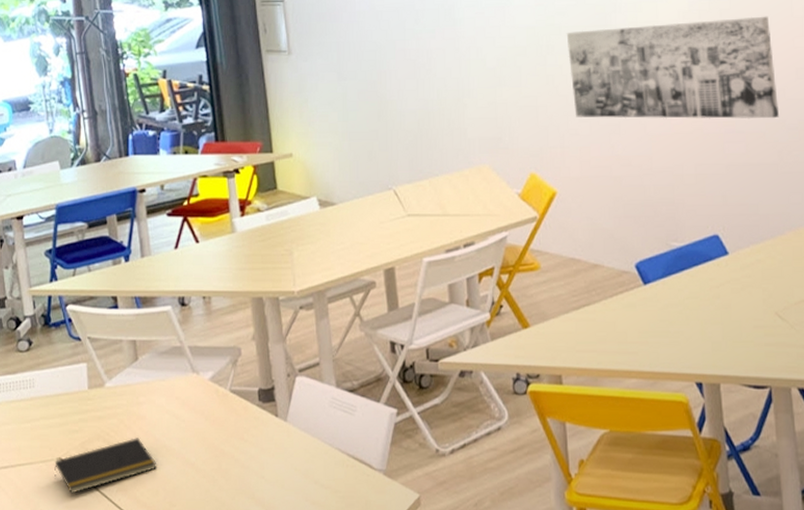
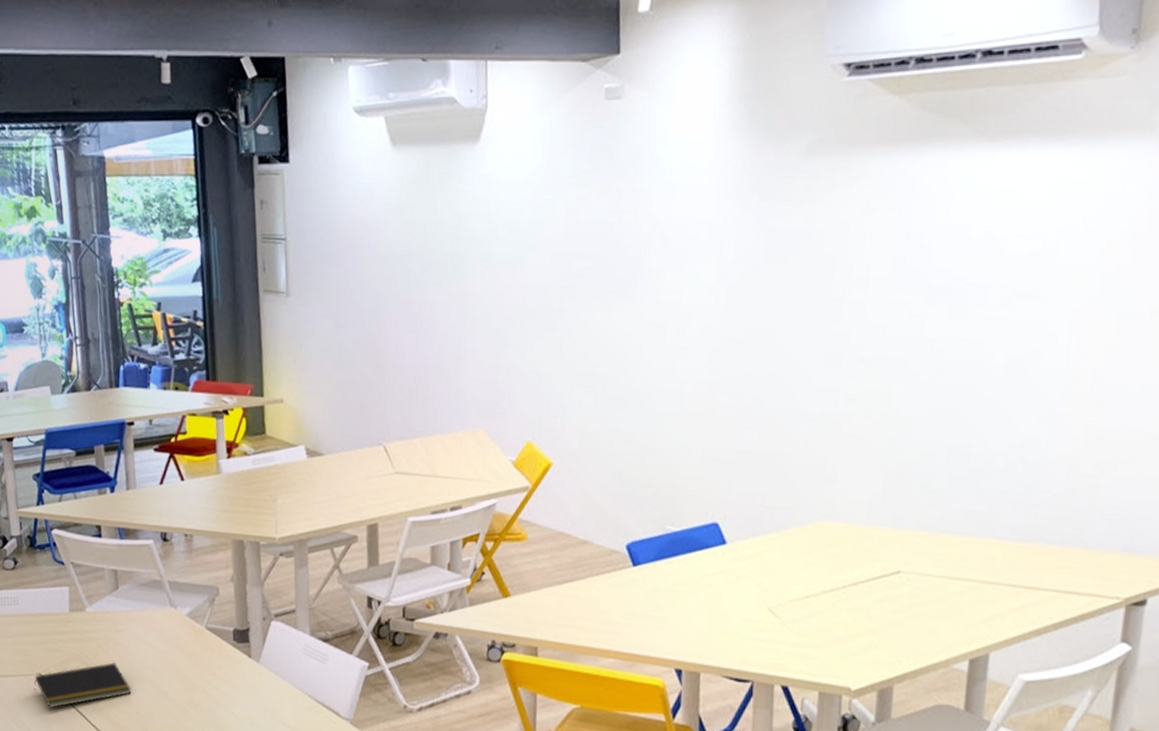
wall art: present [566,16,779,119] -> none [580,295,804,407]

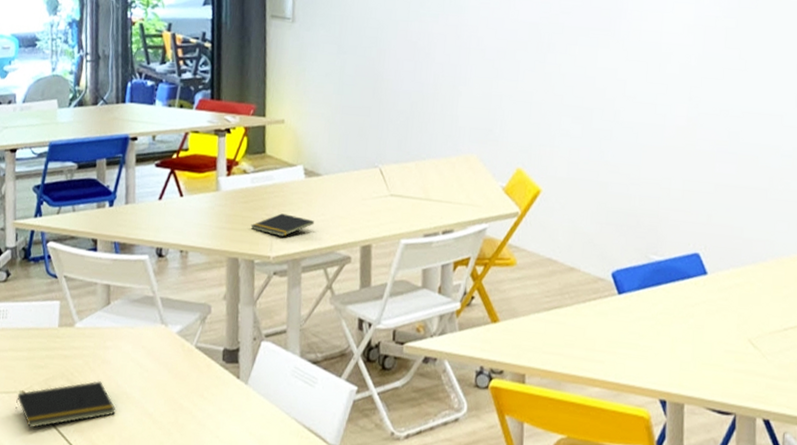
notepad: none [254,494,319,518] -> present [250,213,314,237]

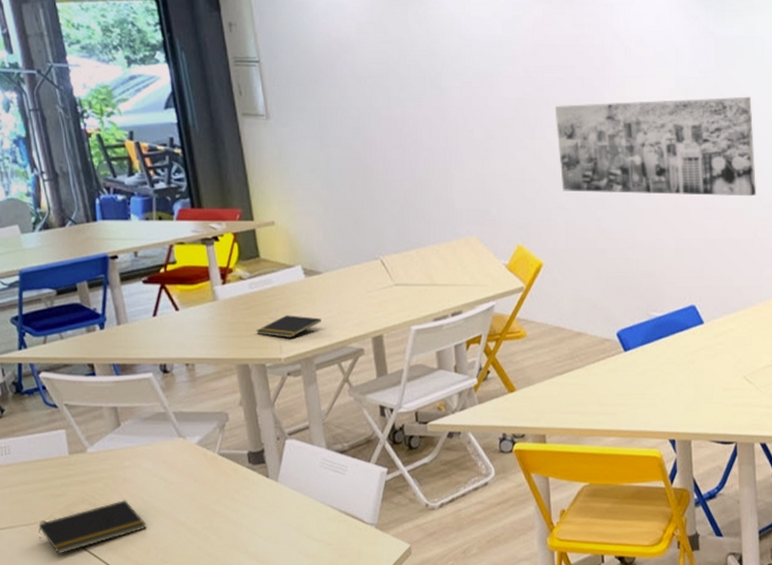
wall art: none [568,32,775,144] -> present [554,96,756,197]

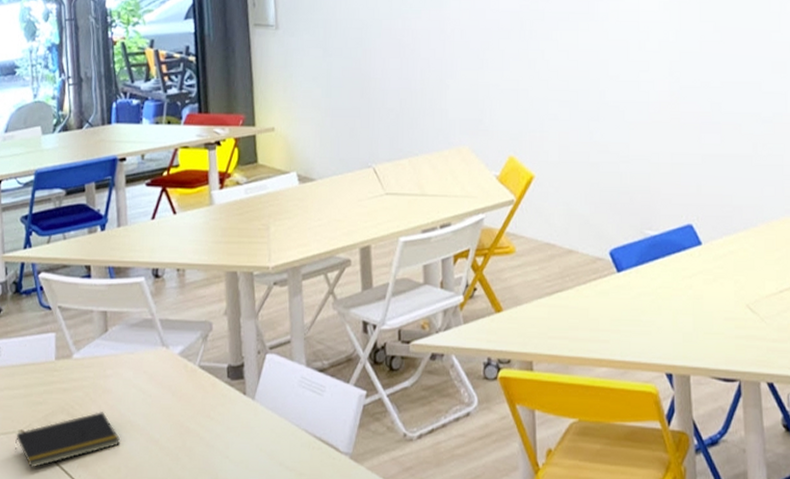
notepad: present [256,315,321,338] -> none [247,222,311,245]
wall art: present [554,96,756,197] -> none [549,10,754,111]

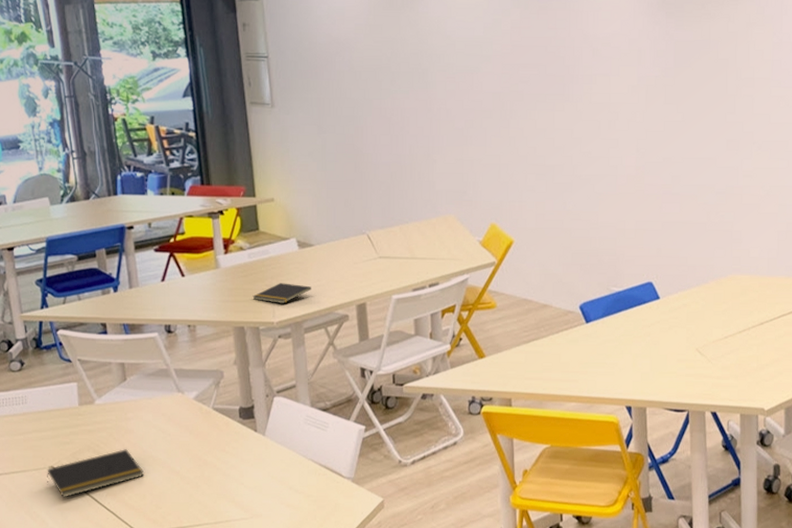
notepad: none [247,222,311,245] -> present [252,283,311,303]

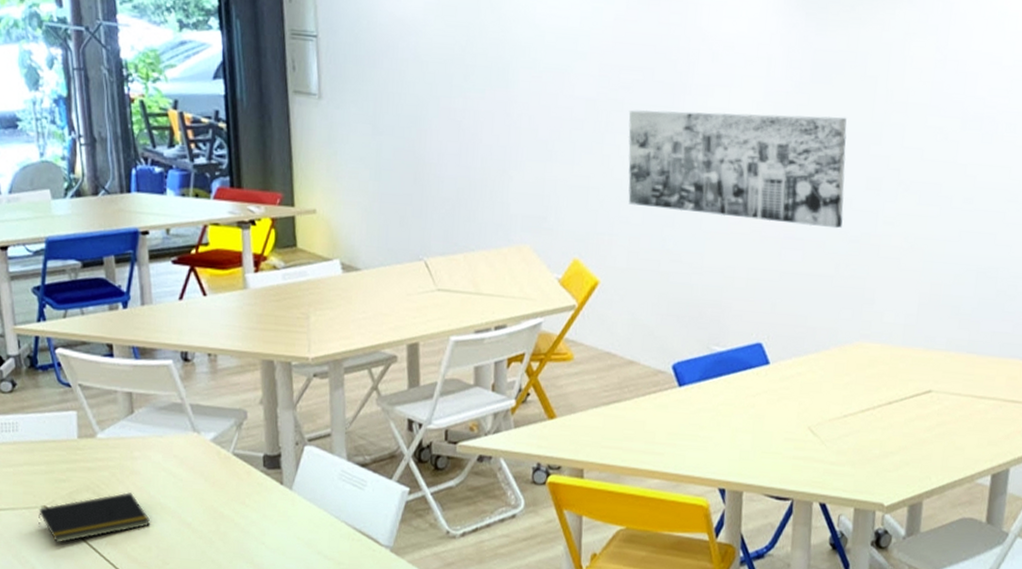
notepad: present [252,283,311,303] -> none [285,311,355,336]
wall art: none [528,93,710,184] -> present [628,109,847,229]

